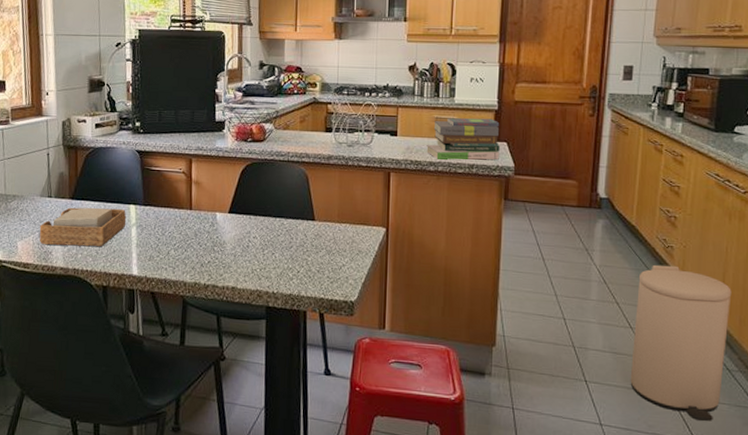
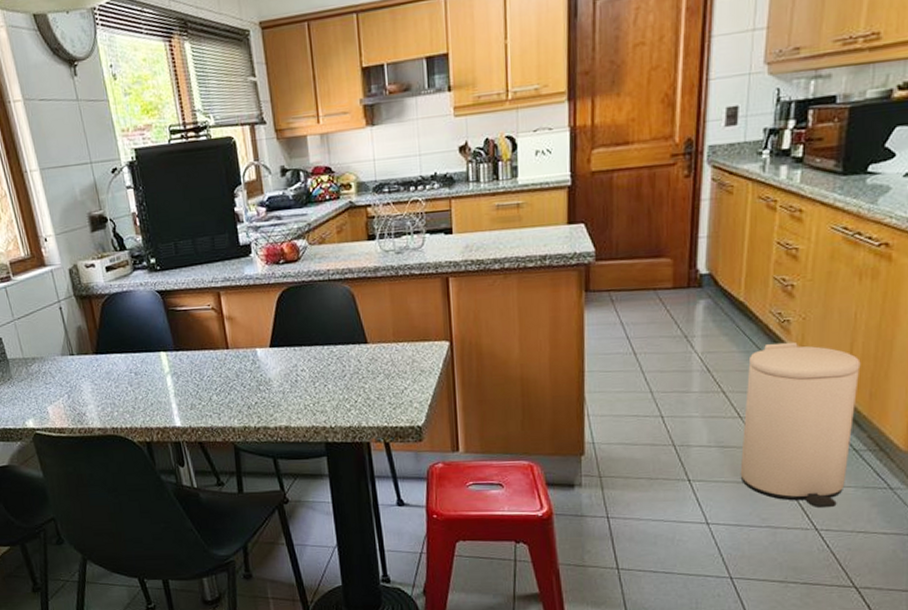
napkin holder: present [39,207,127,247] -> none [67,357,160,407]
books: present [426,117,500,161] -> none [488,197,576,256]

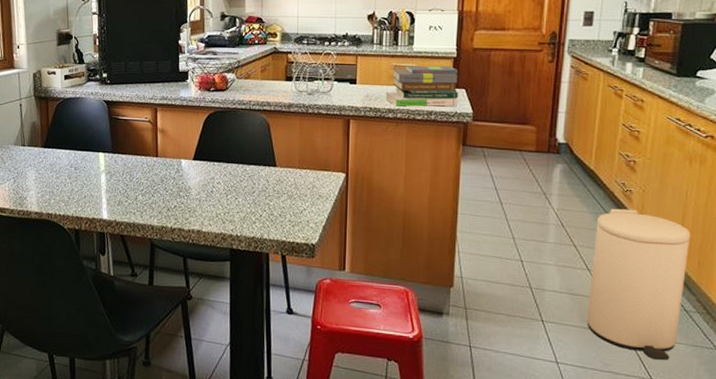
books: none [488,197,576,256] -> present [385,65,459,108]

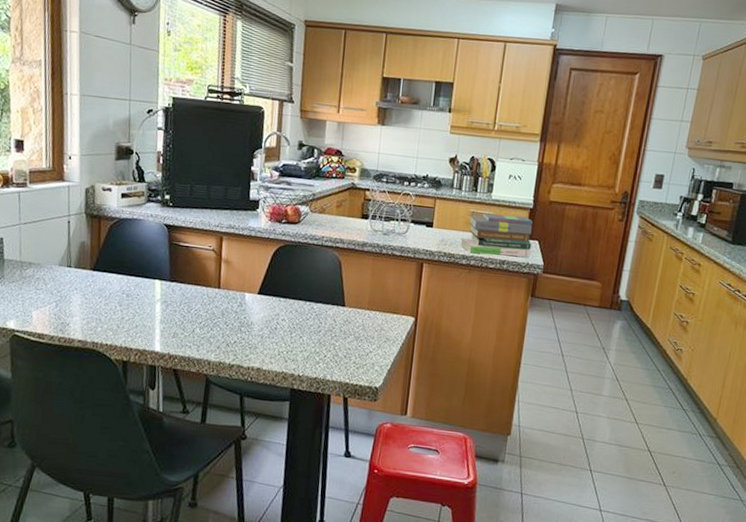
pedal bin: present [586,208,691,360] -> none [630,365,730,510]

